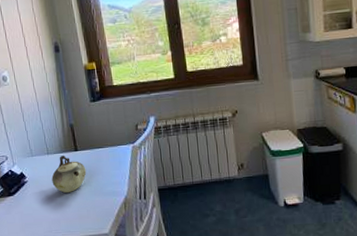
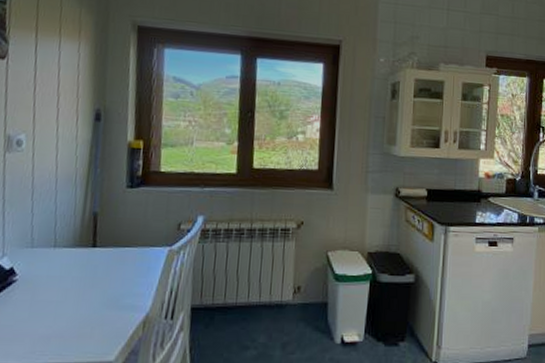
teapot: present [51,155,87,193] -> none [51,250,103,301]

